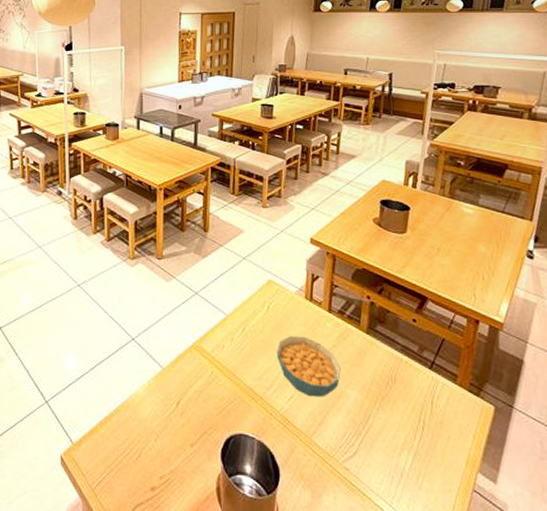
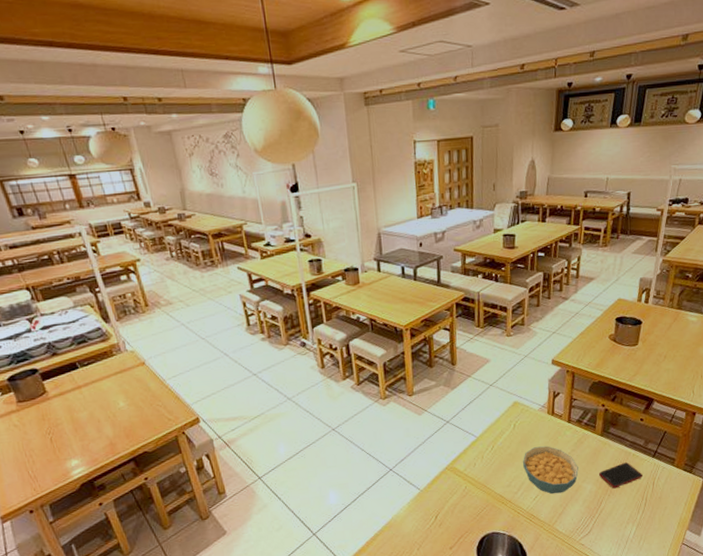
cell phone: none [365,370,418,402] -> present [599,462,642,489]

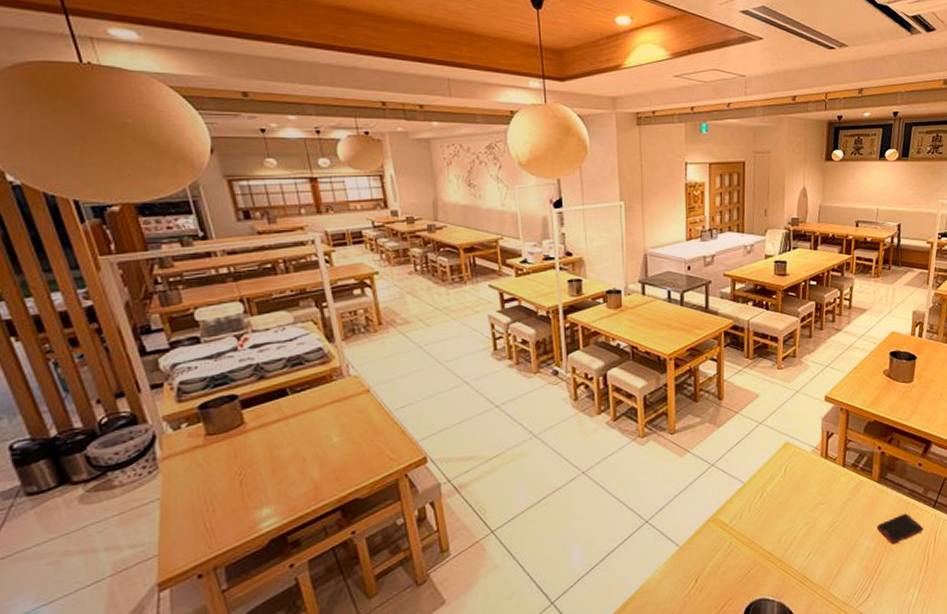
cereal bowl: present [523,446,579,495] -> none [794,494,855,552]

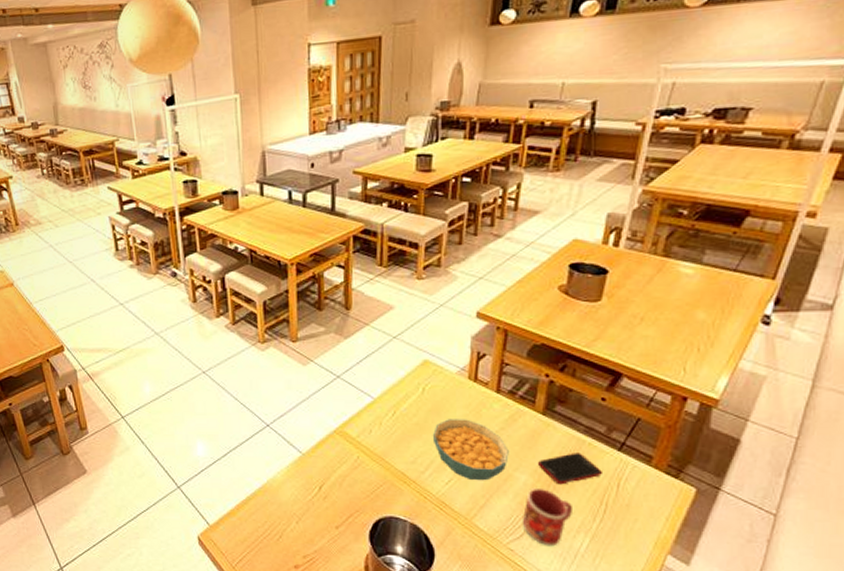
cereal bowl: none [794,494,855,552] -> present [433,419,509,481]
mug: none [868,550,905,604] -> present [523,489,574,547]

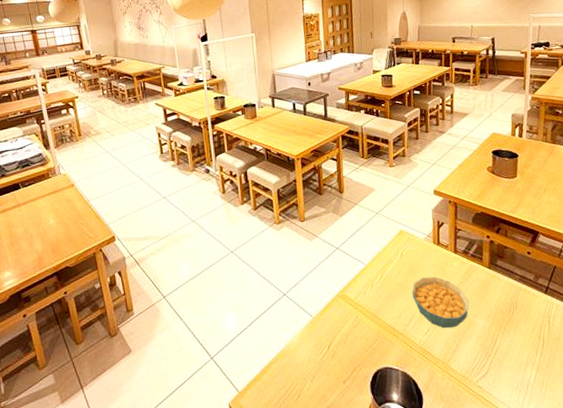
mug: present [523,489,574,547] -> none [485,331,521,381]
cell phone: present [538,453,602,485] -> none [491,298,537,326]

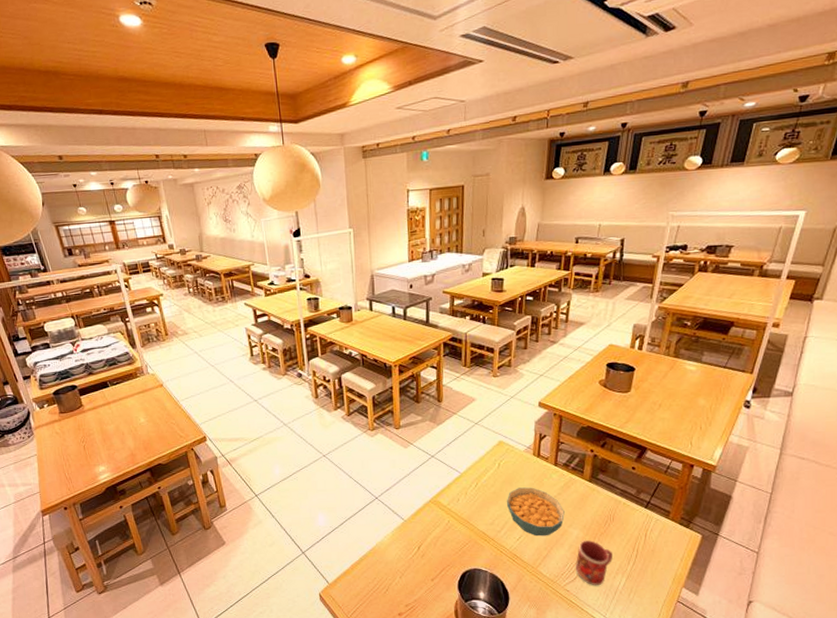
mug: none [485,331,521,381] -> present [576,541,614,586]

